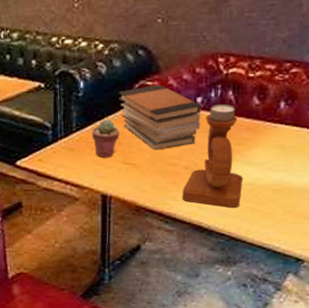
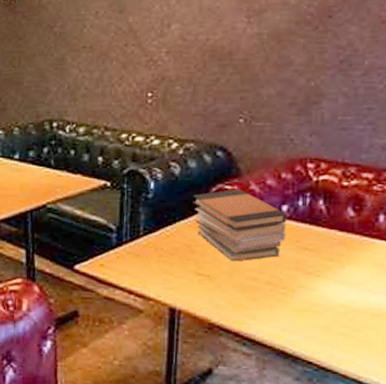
potted succulent: present [92,119,120,157] -> none [161,224,193,266]
candle holder: present [182,103,243,209] -> none [263,213,335,333]

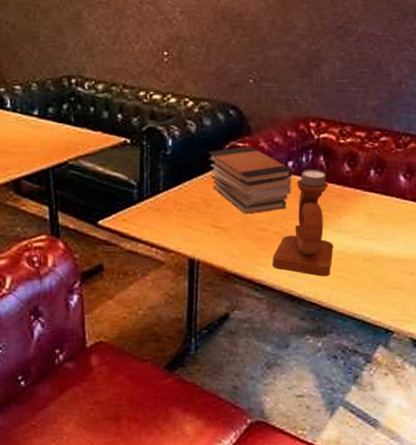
candle holder: none [263,213,335,333] -> present [272,169,334,277]

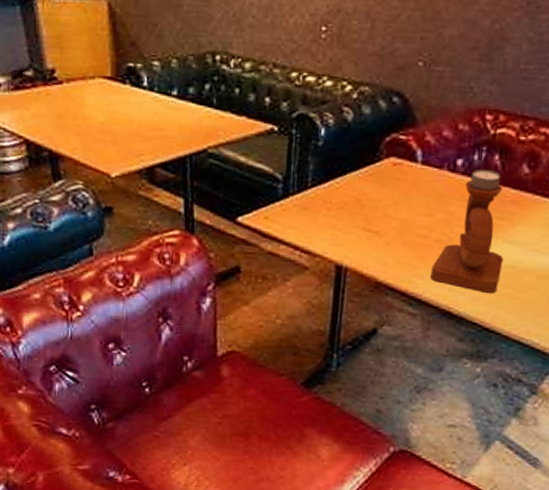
book stack: present [208,146,293,214] -> none [365,139,462,218]

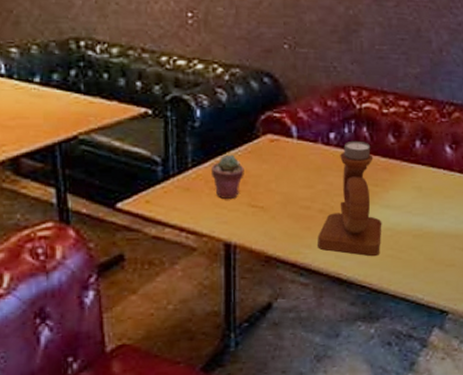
potted succulent: none [330,176,363,221] -> present [212,154,244,199]

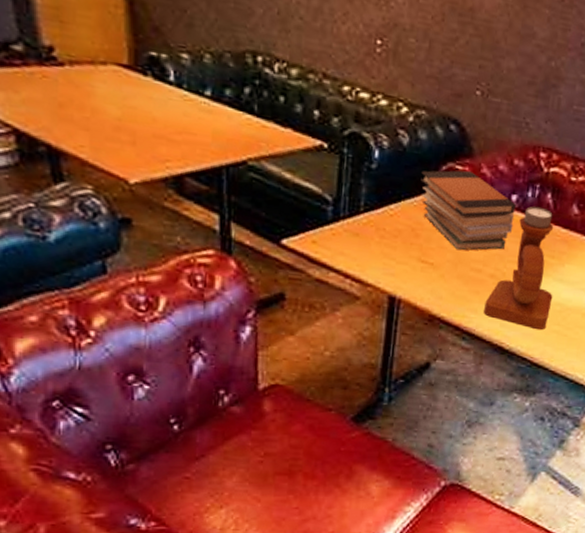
potted succulent: present [212,154,244,199] -> none [384,202,418,251]
book stack: none [242,116,335,191] -> present [420,170,516,251]

